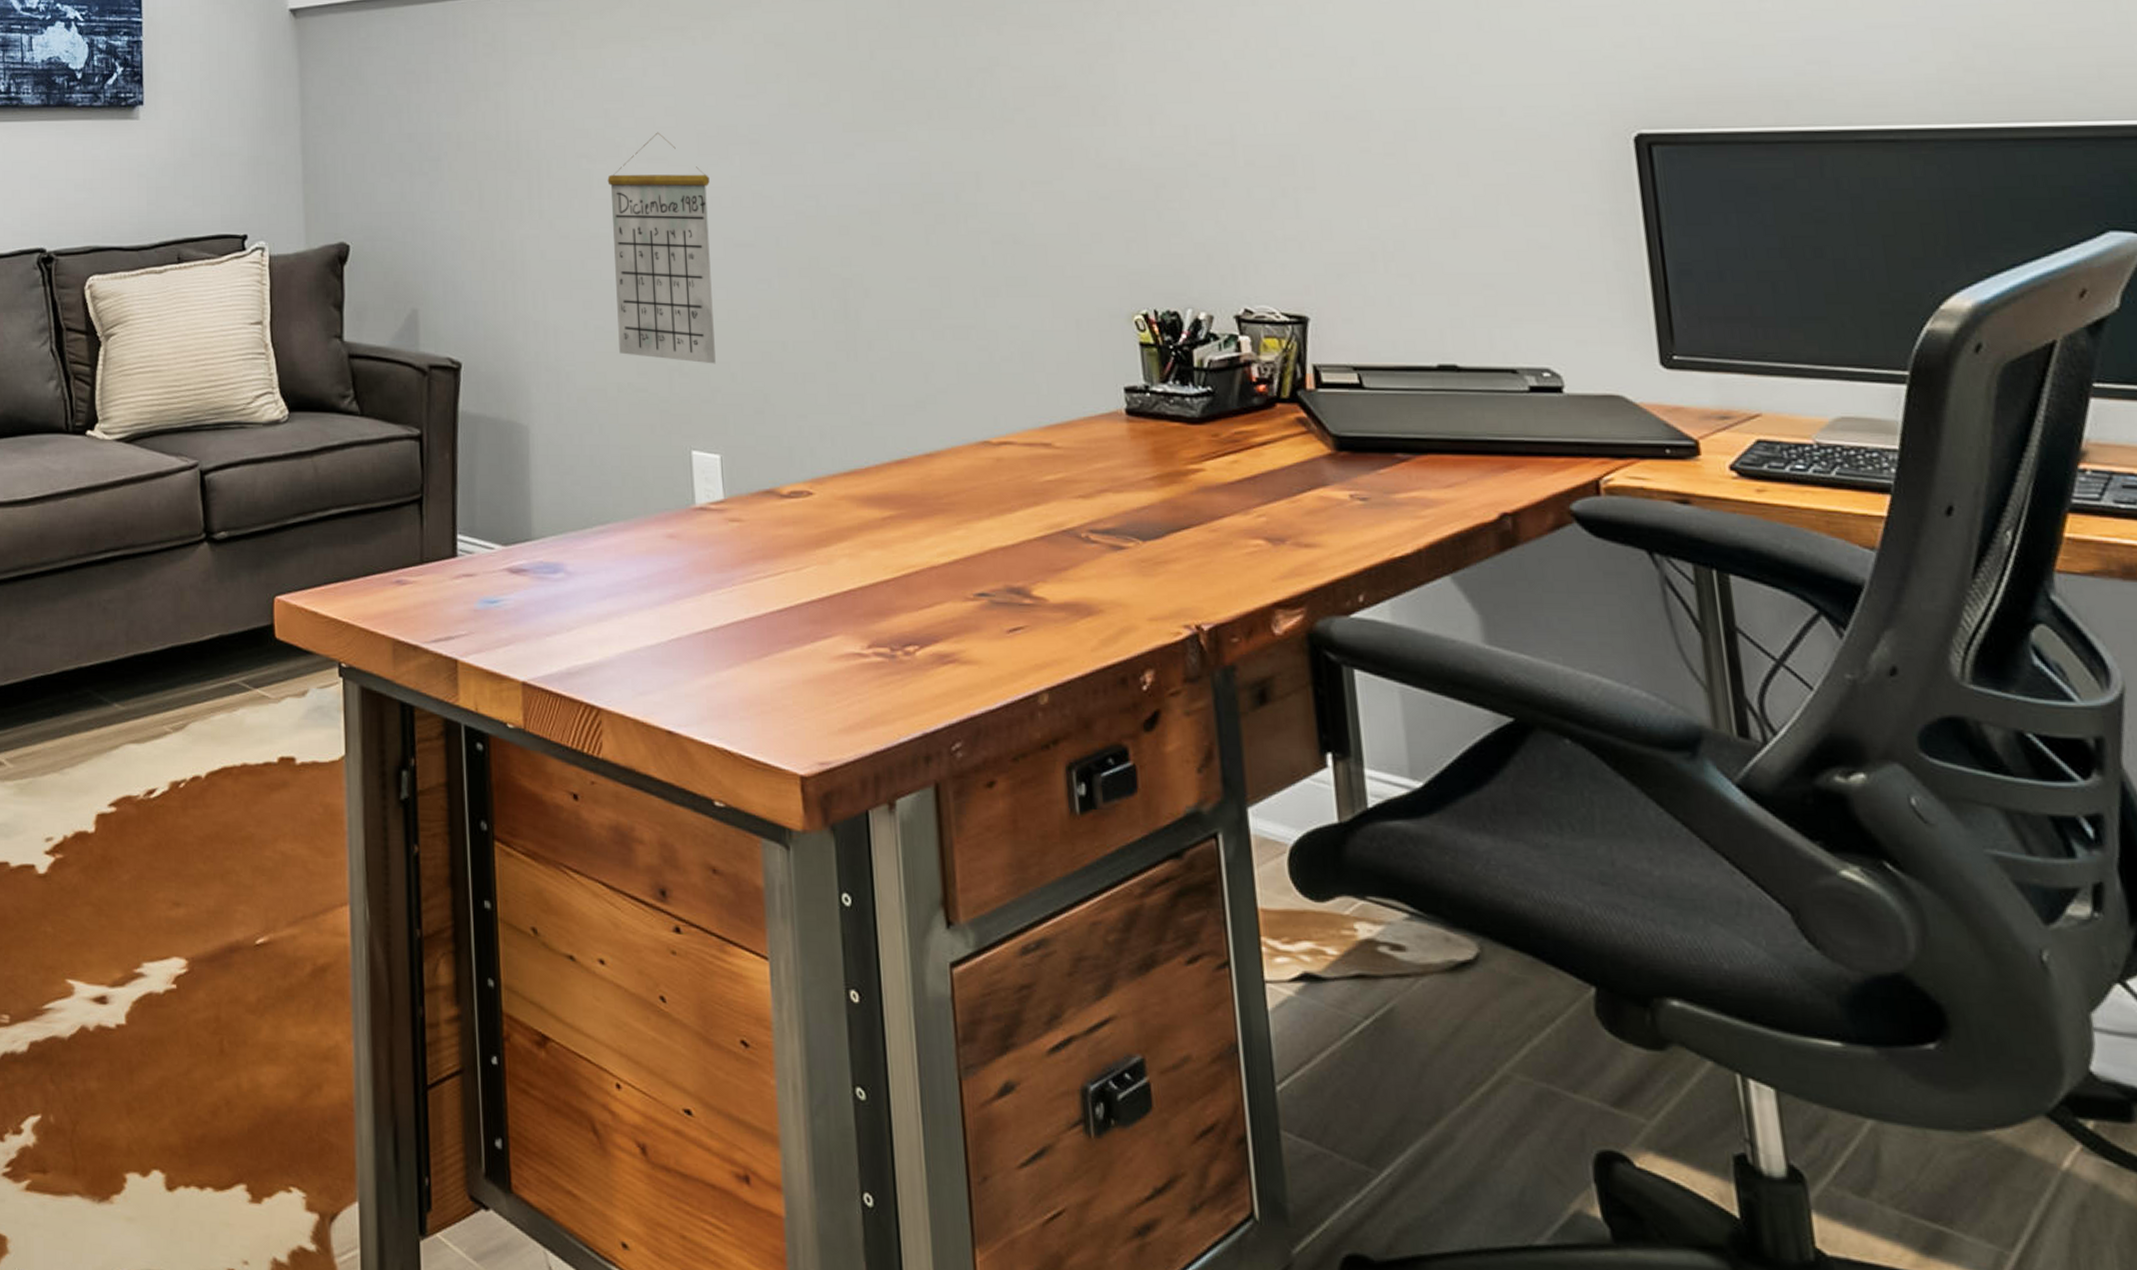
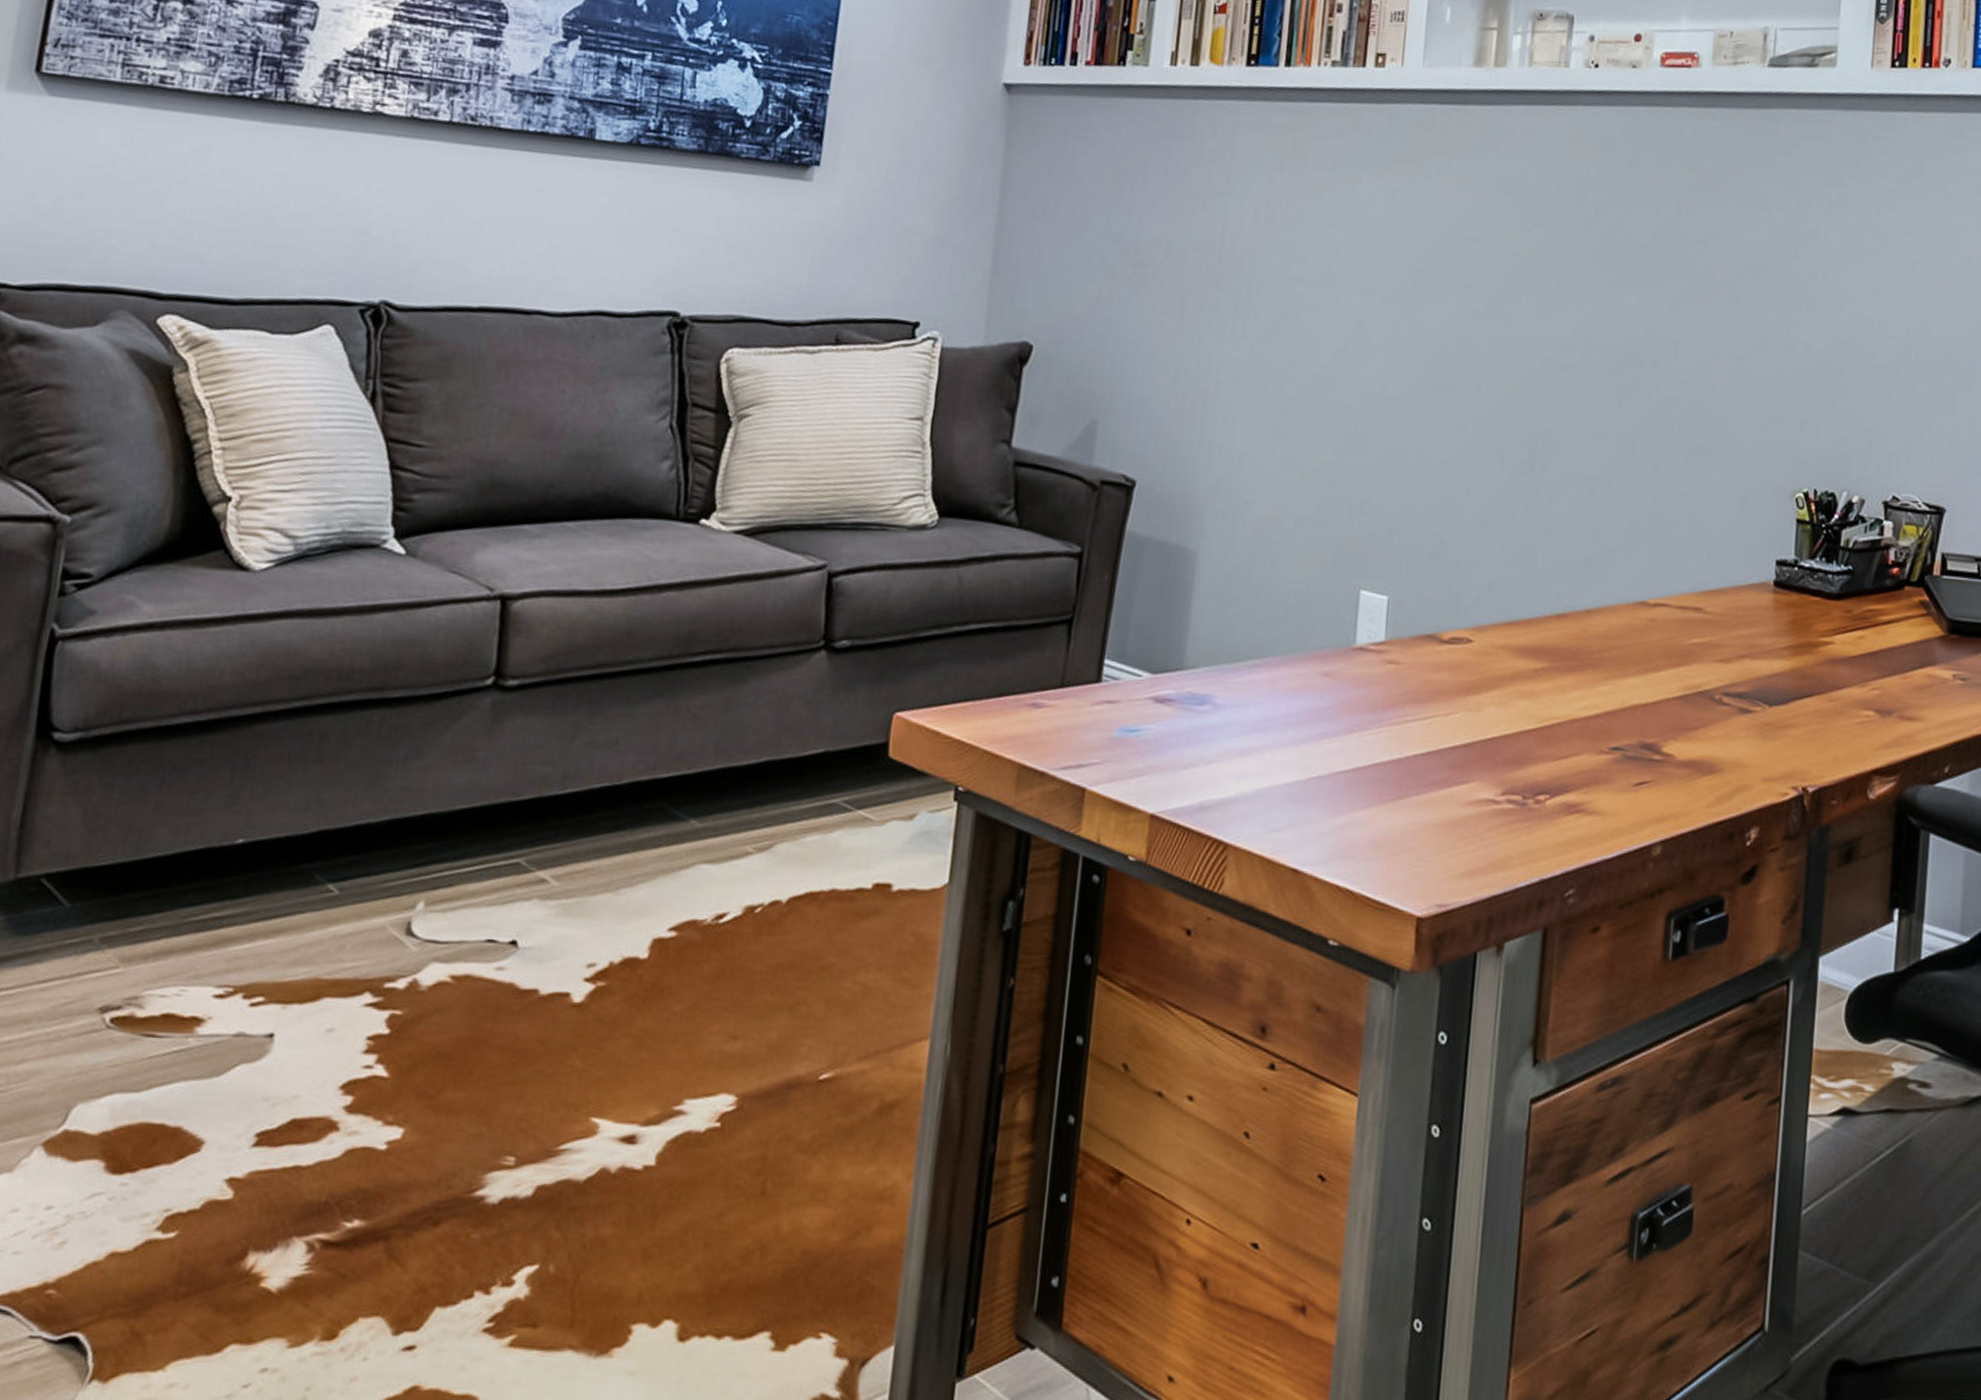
calendar: present [607,132,716,364] -> none [1303,264,1421,505]

